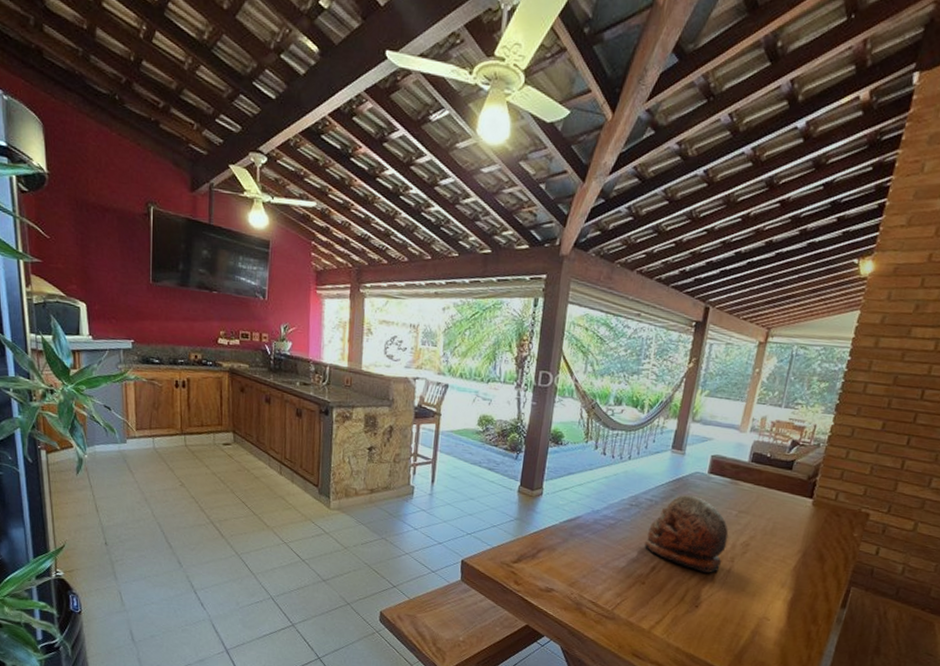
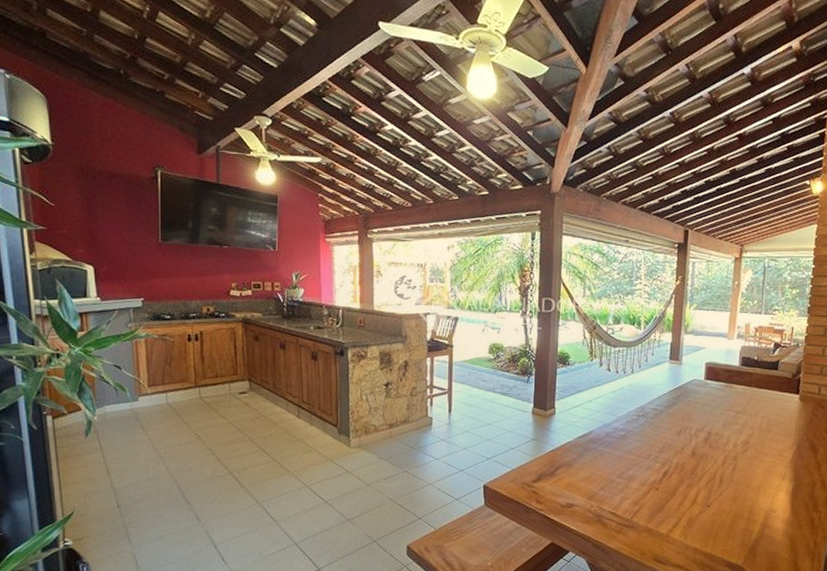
decorative egg: present [644,495,729,573] -> none [654,402,729,473]

